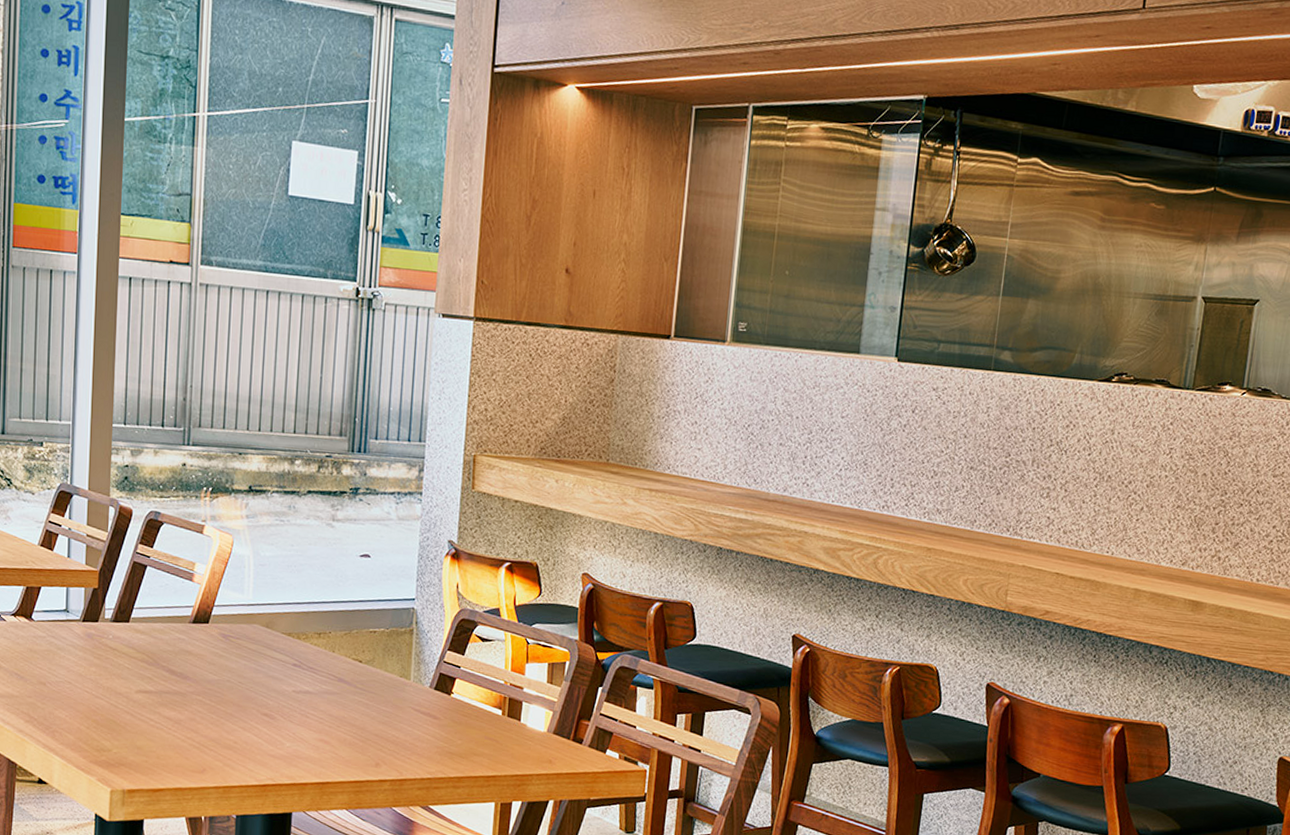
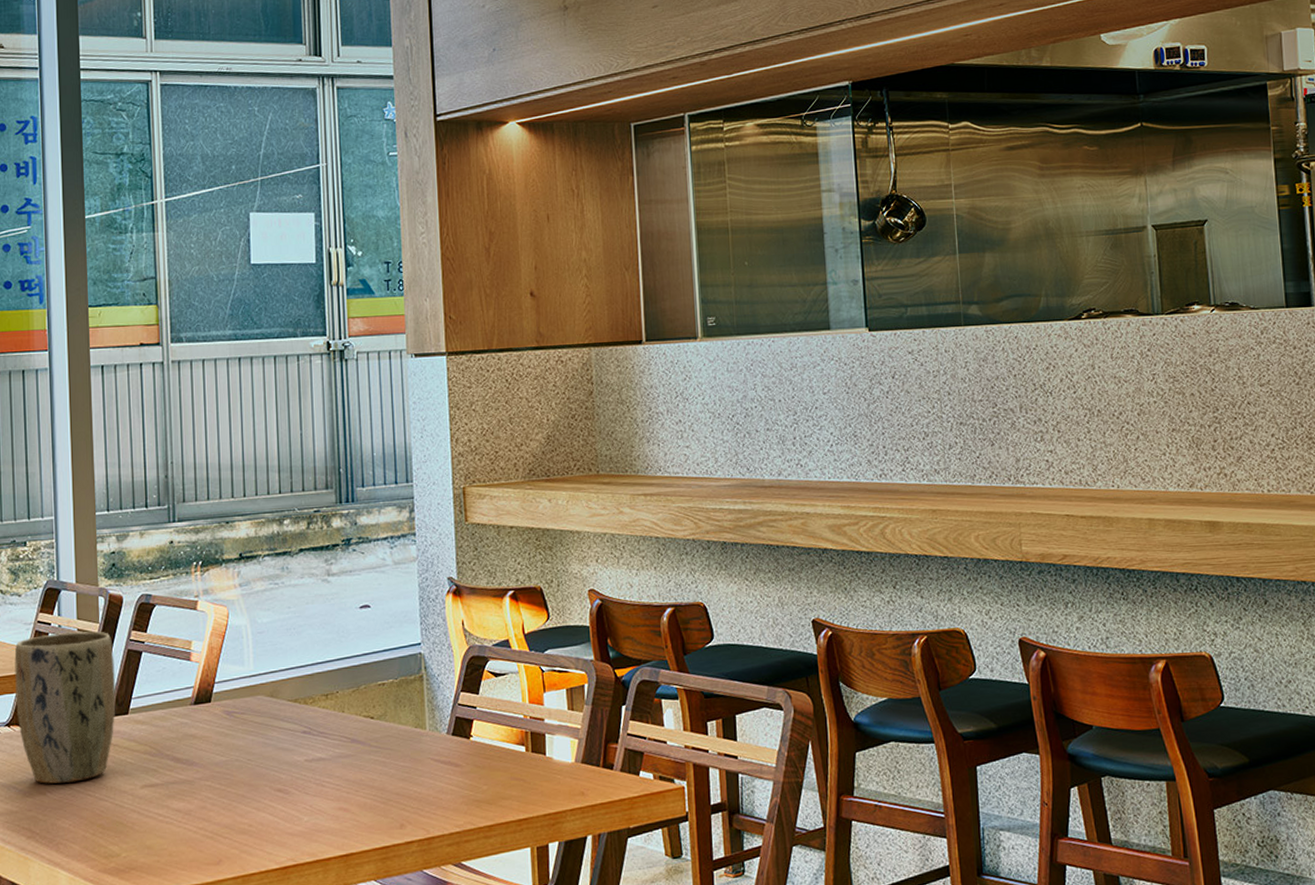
plant pot: none [23,535,120,678] -> present [14,631,116,784]

